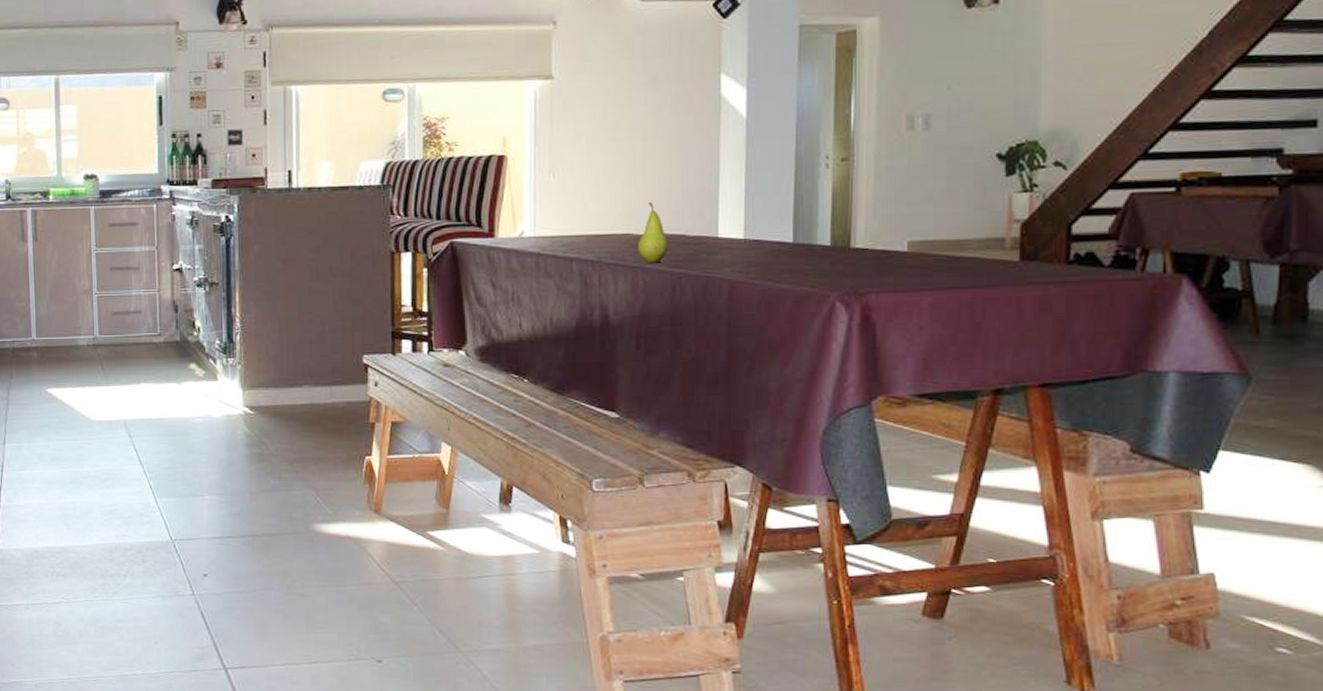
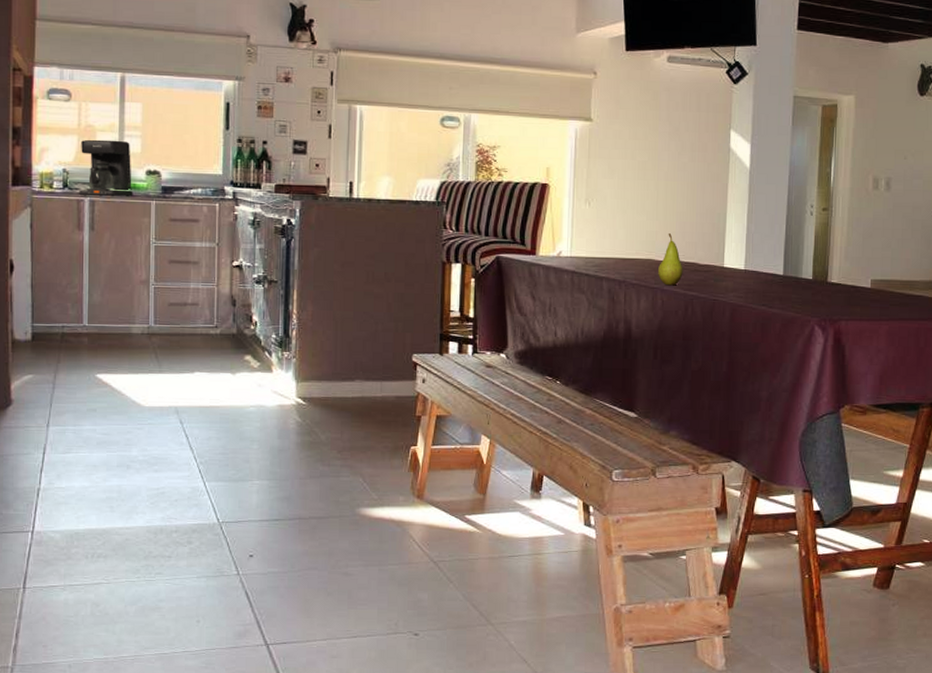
coffee maker: none [21,146,73,207] -> present [79,139,133,197]

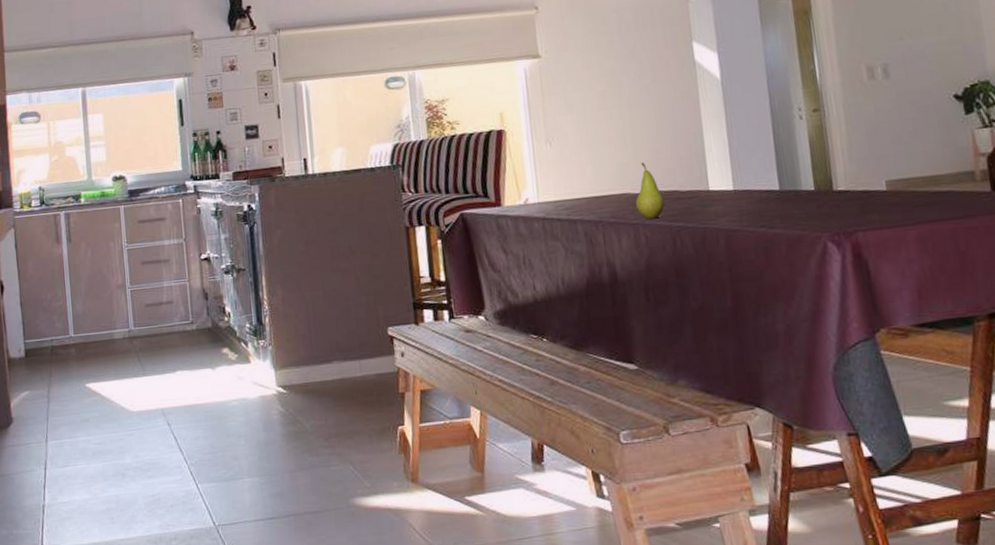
coffee maker: present [79,139,133,197] -> none [52,152,103,211]

